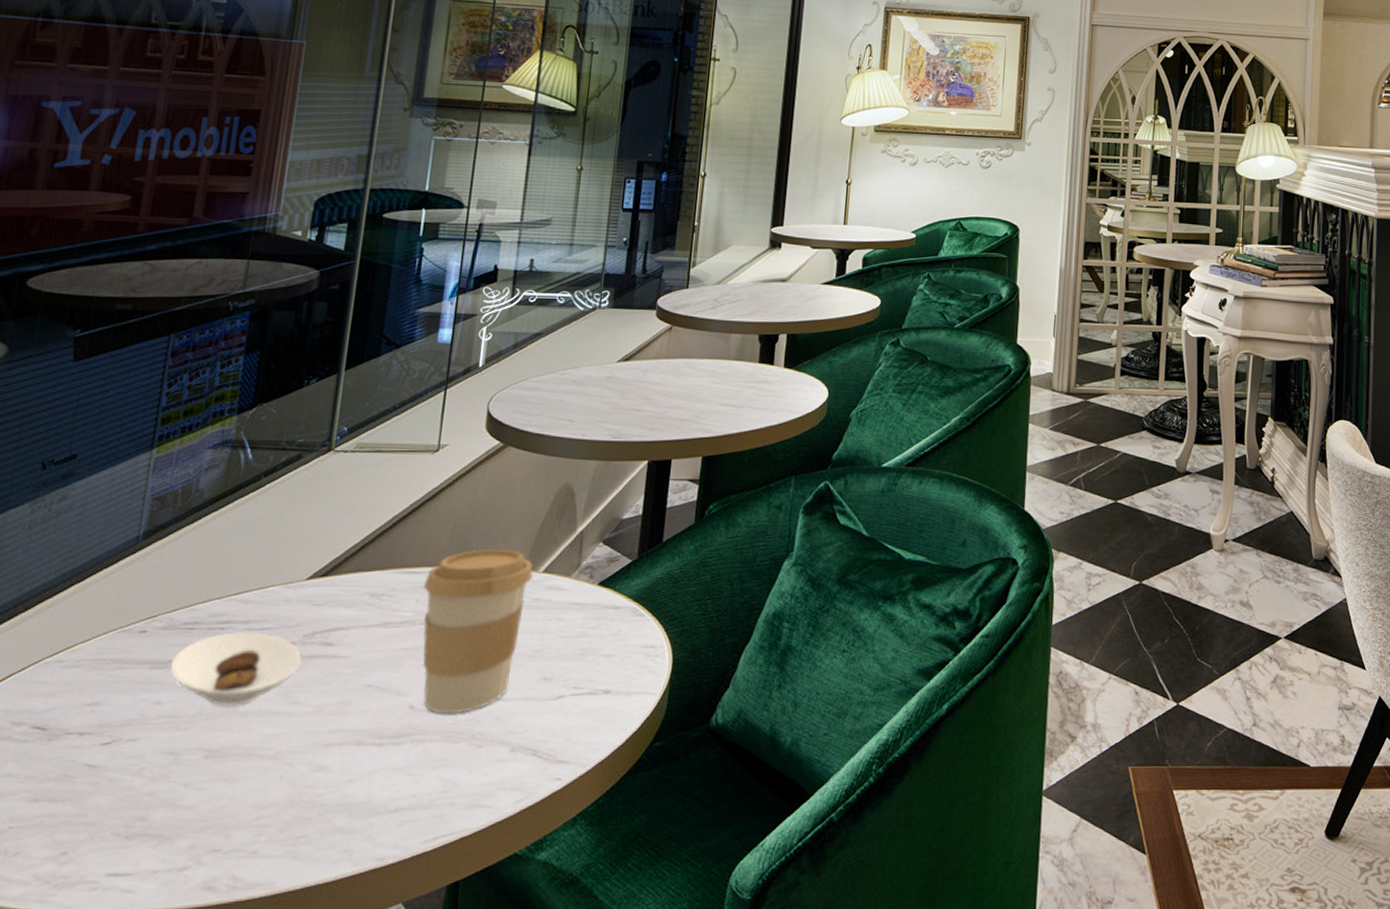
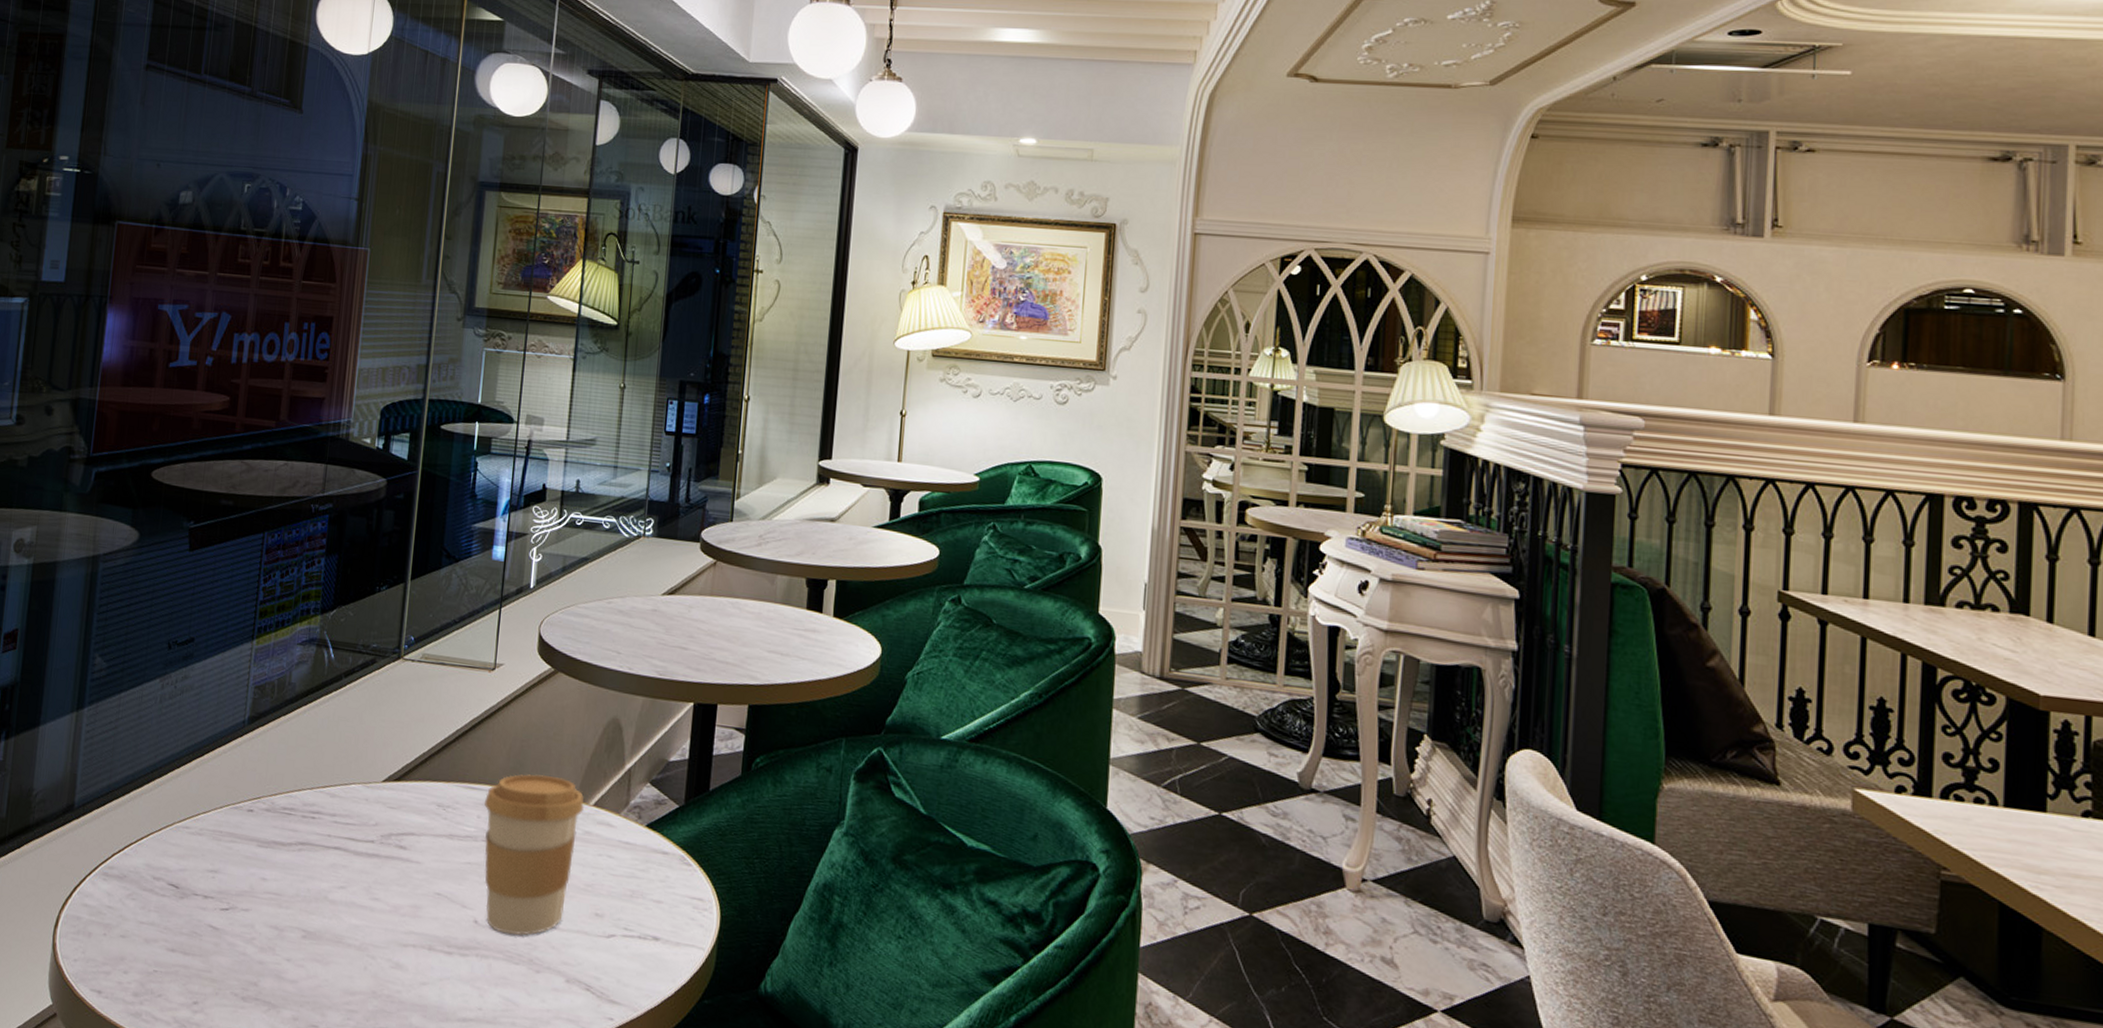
saucer: present [170,631,303,708] -> none [273,822,381,894]

